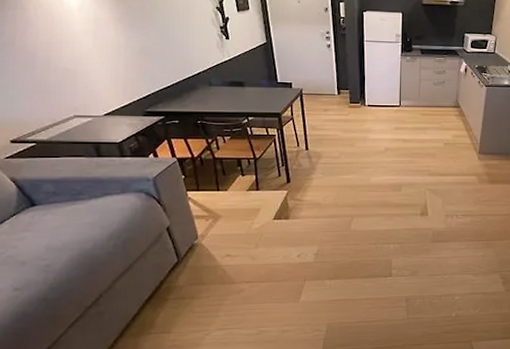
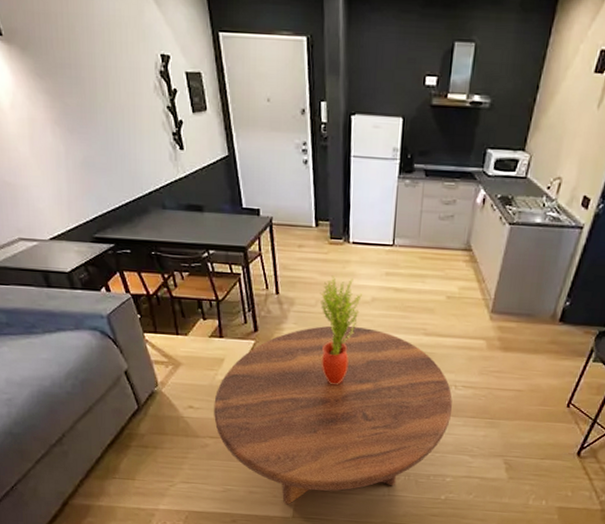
coffee table: none [250,172,456,340] -> present [214,325,453,505]
potted plant: none [342,132,377,223] -> present [320,275,362,385]

